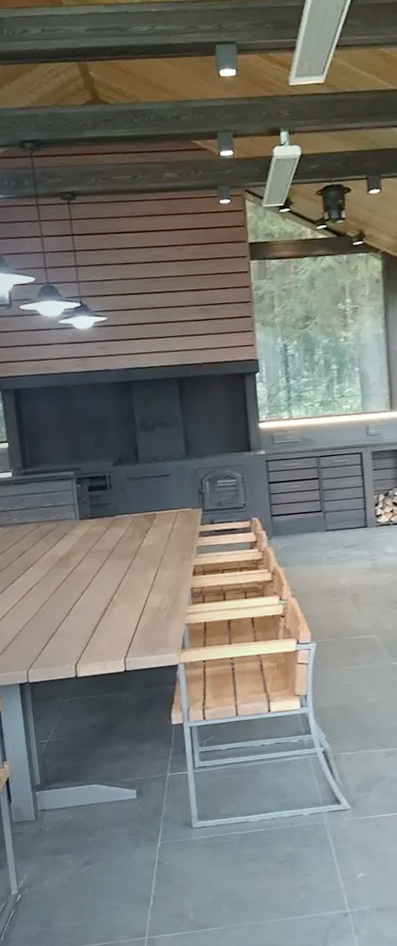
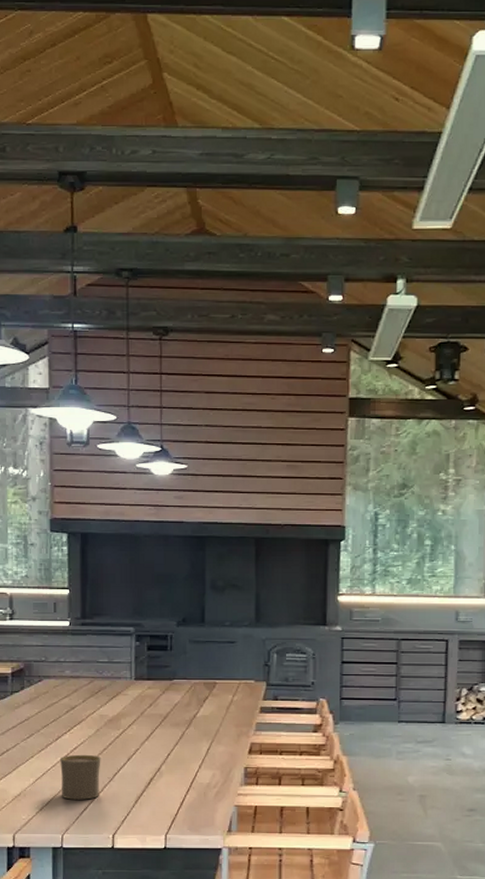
cup: none [17,593,58,638] -> present [60,754,101,800]

